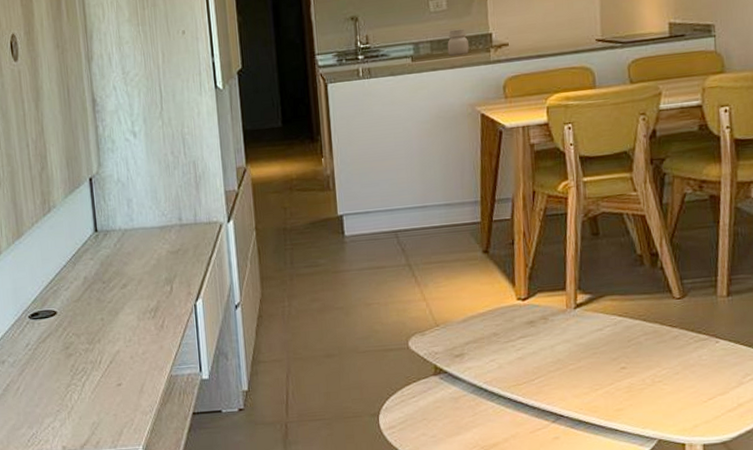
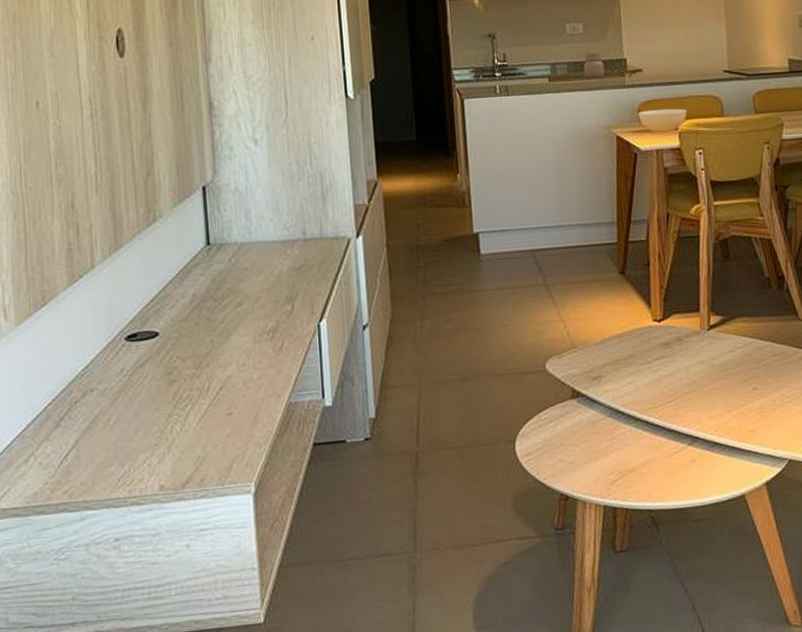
bowl: none [503,82,556,108] -> present [637,108,688,132]

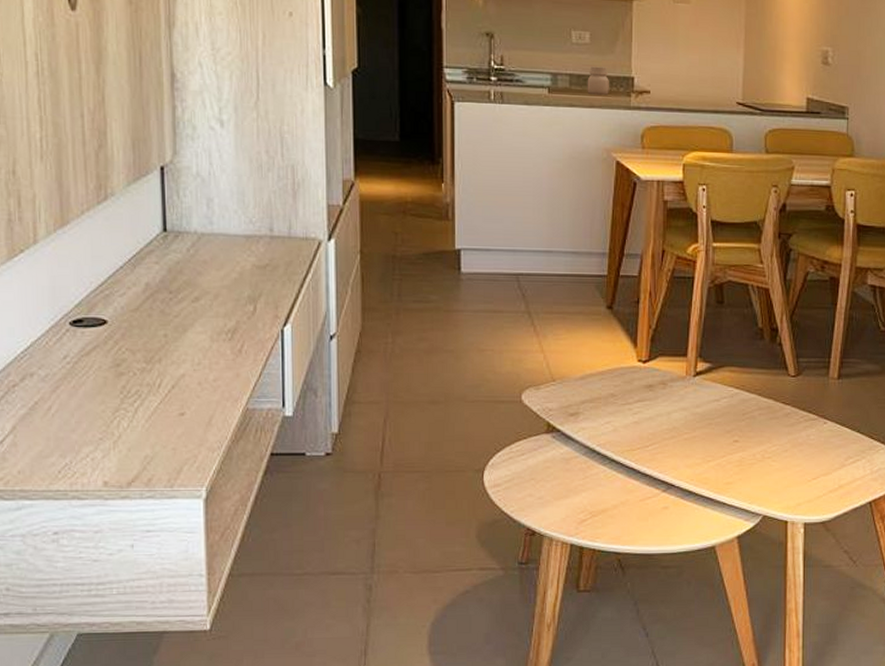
bowl: present [637,108,688,132] -> none [641,136,694,162]

